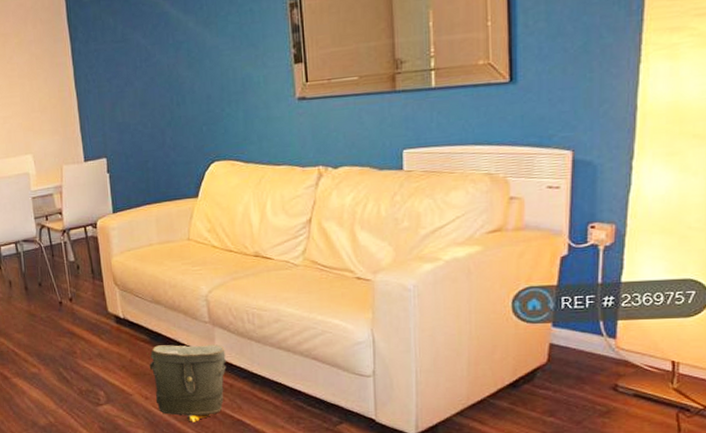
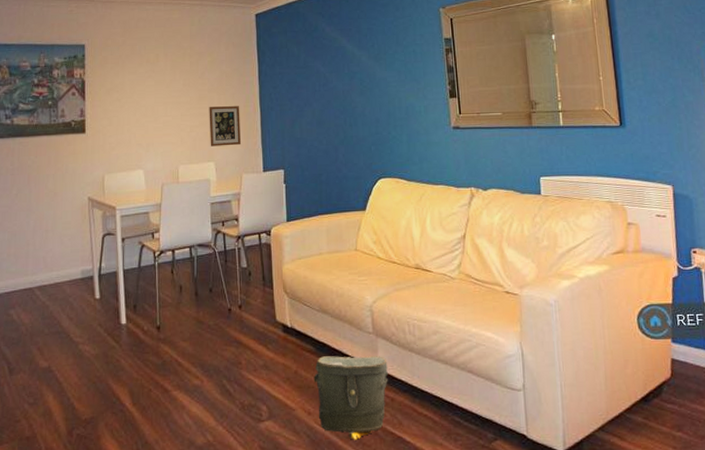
picture frame: none [21,91,58,138] -> present [209,106,241,147]

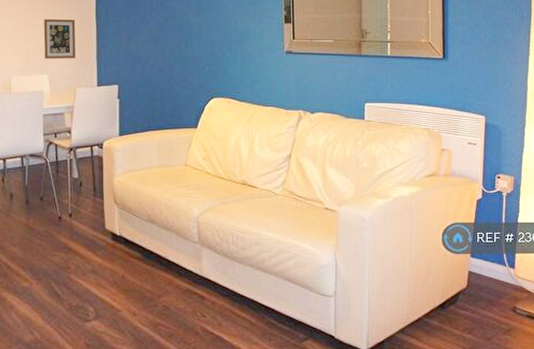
bag: present [312,356,388,440] -> none [139,263,211,339]

